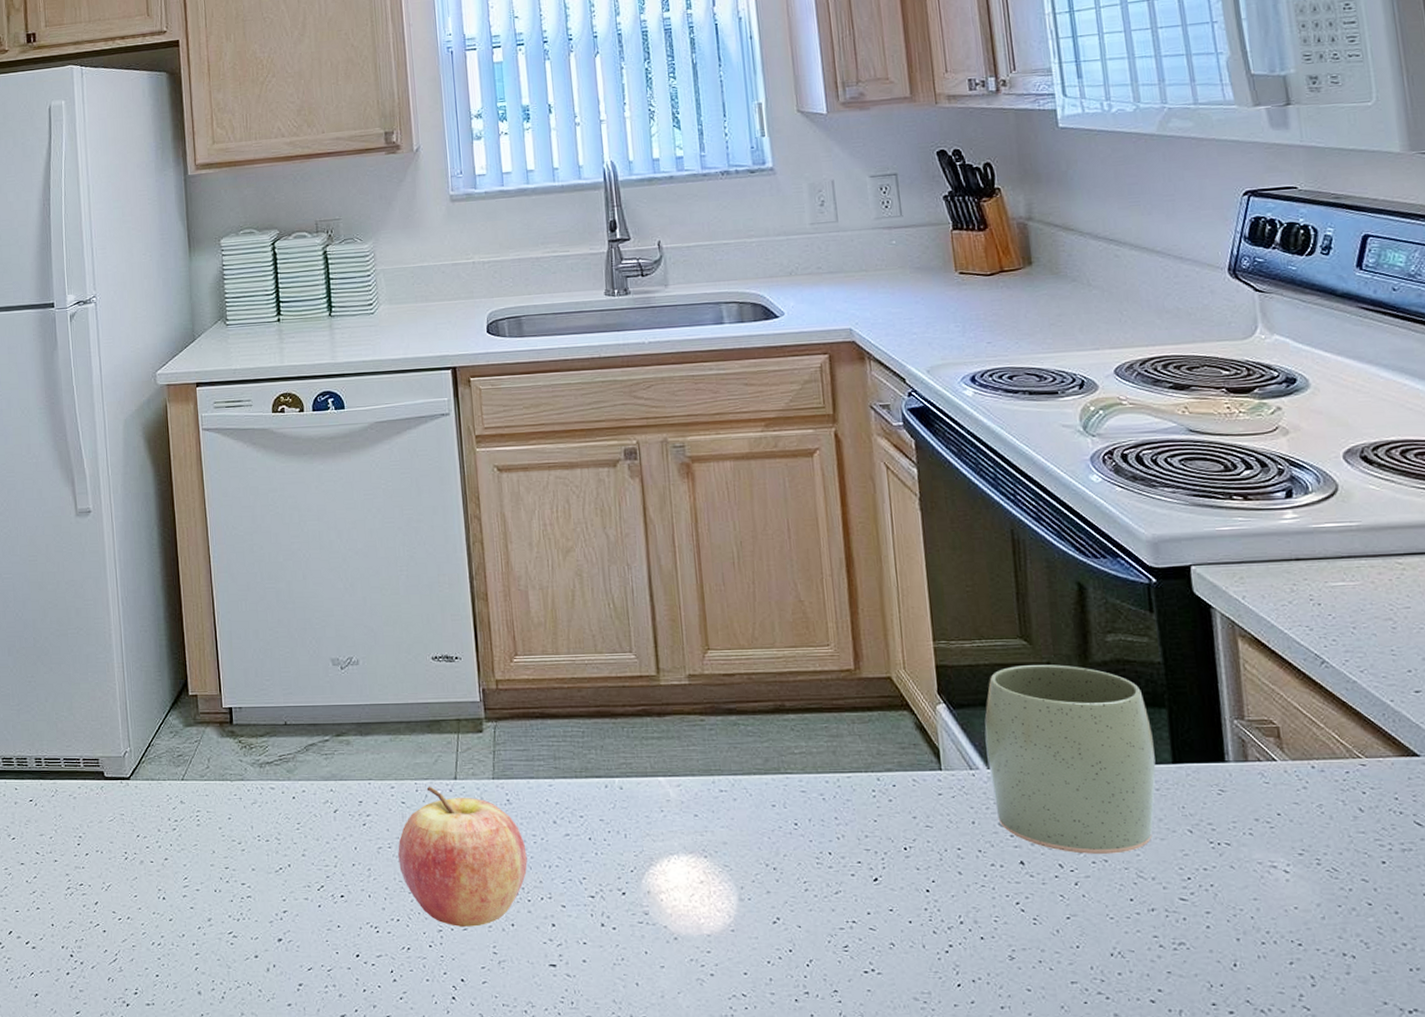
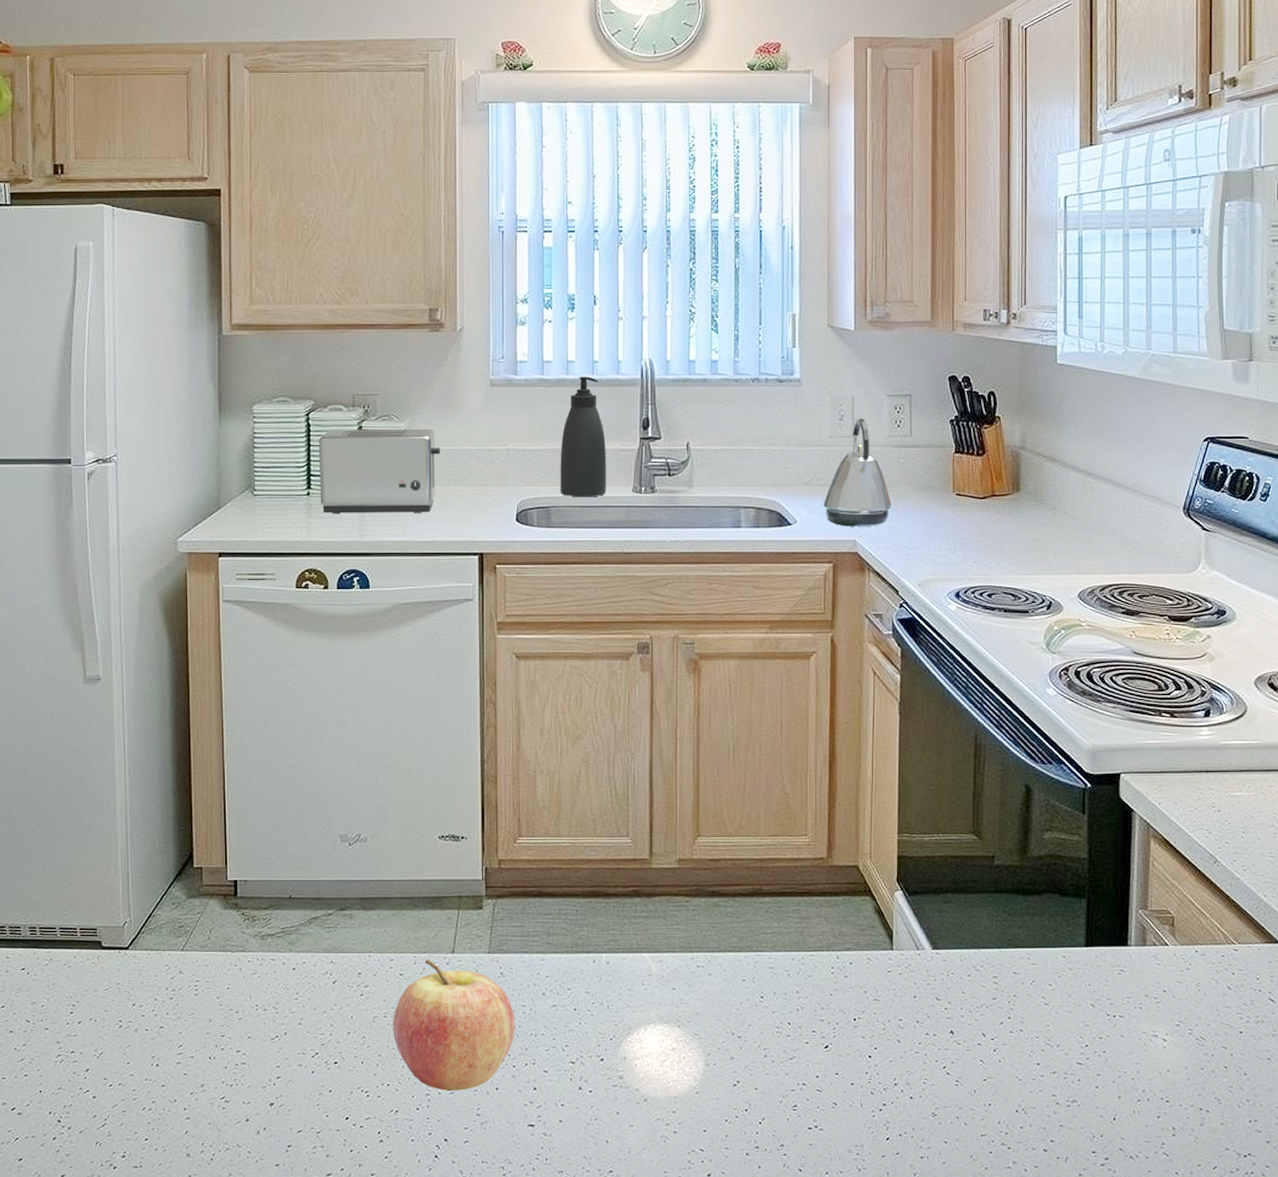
toaster: none [285,248,406,338] -> present [318,428,441,514]
soap dispenser: none [526,184,578,305] -> present [560,376,607,497]
kettle: none [811,201,888,315] -> present [823,417,892,527]
mug: present [984,664,1156,854] -> none [933,857,1072,1024]

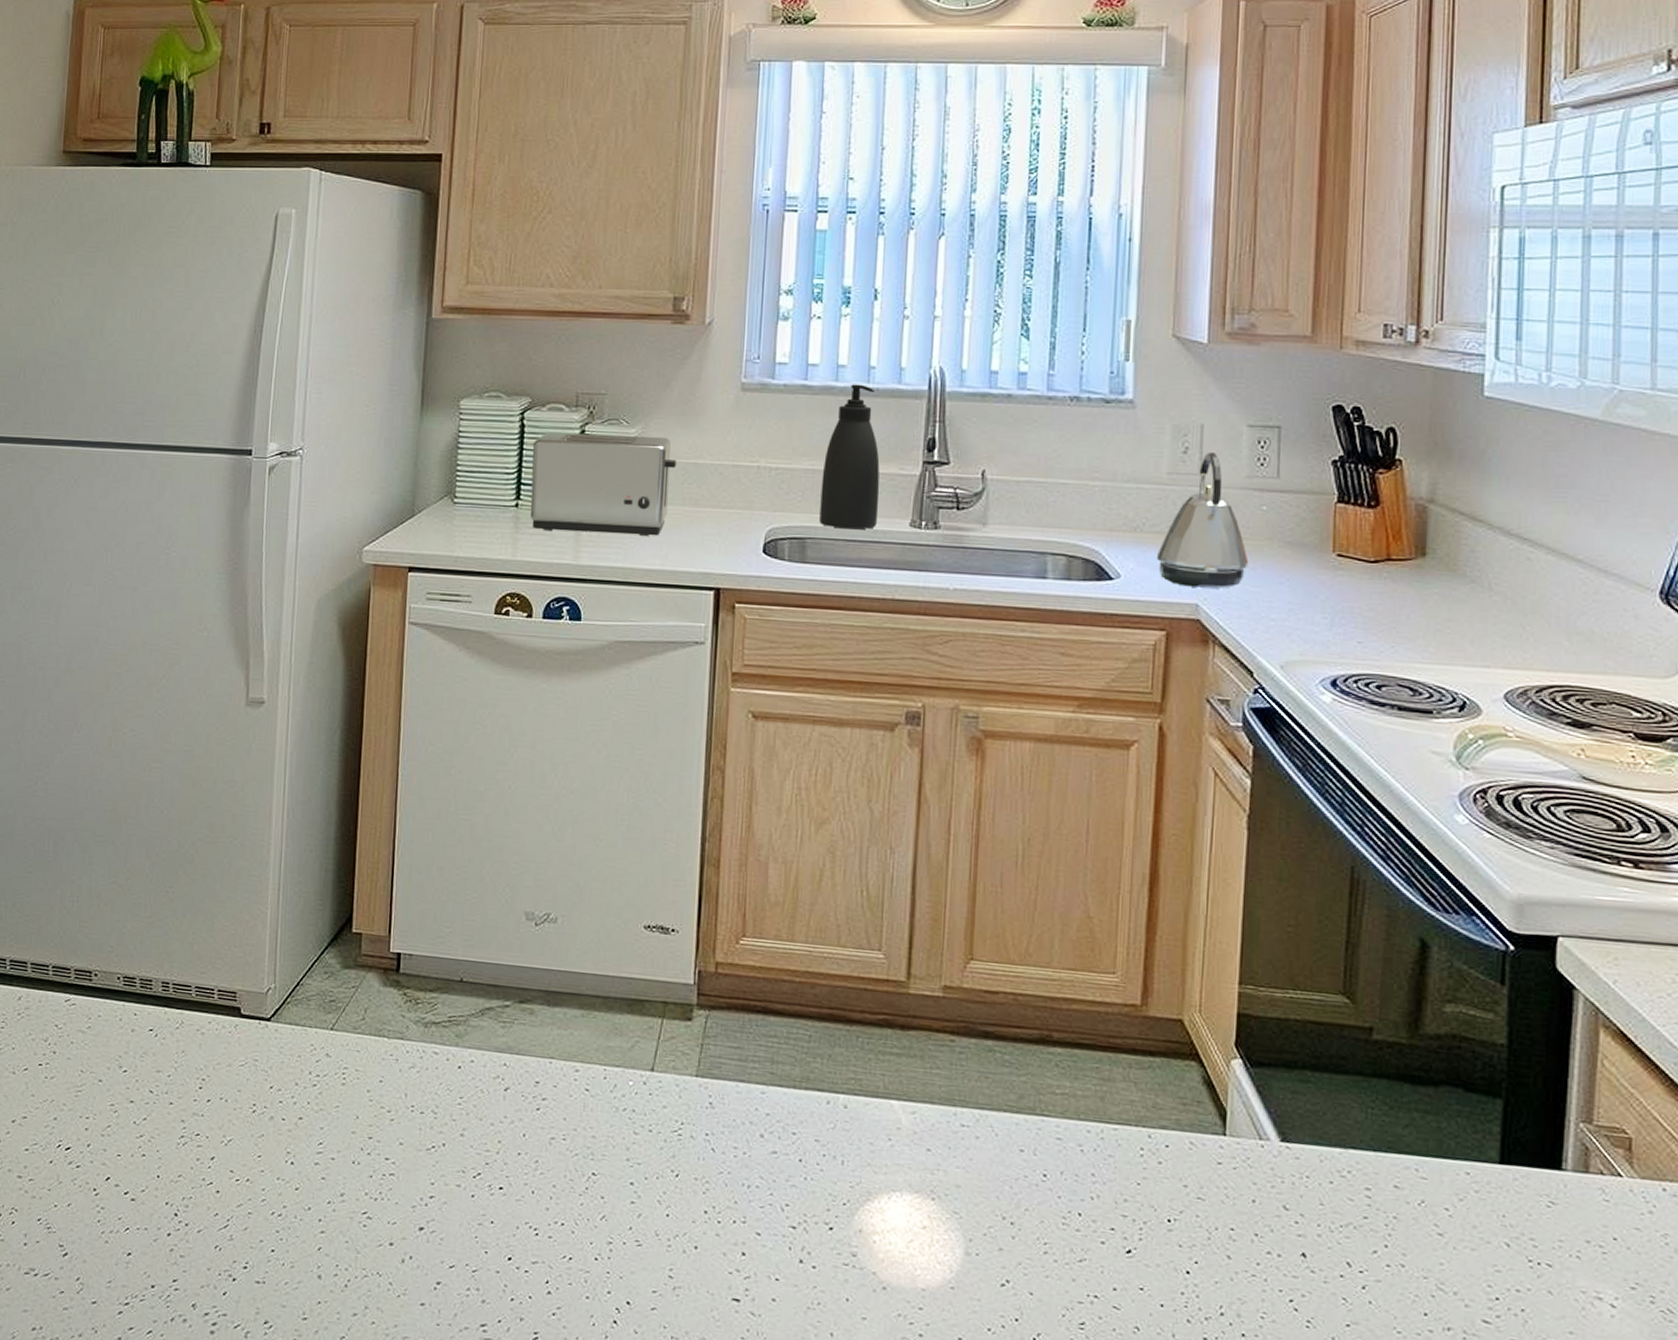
fruit: present [393,959,515,1091] -> none [572,1074,724,1244]

